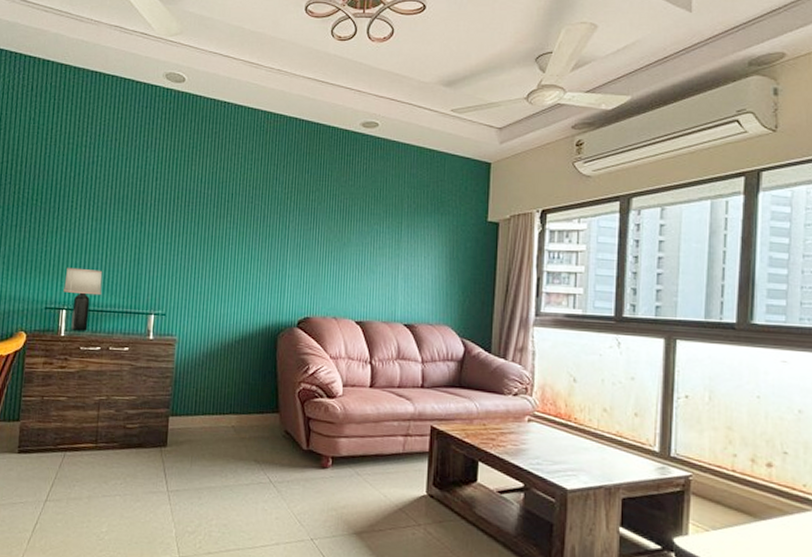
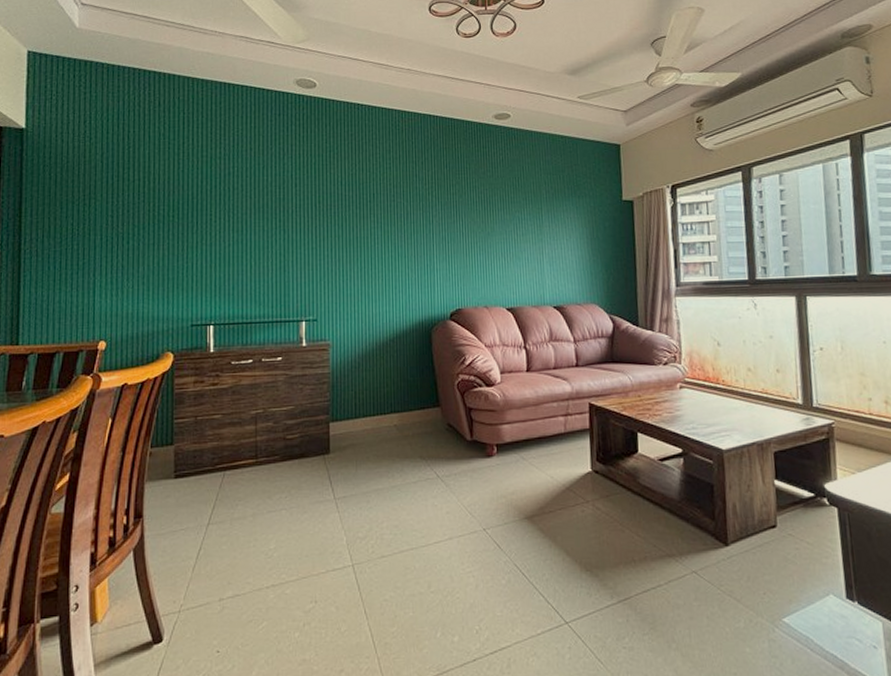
table lamp: present [63,267,103,332] -> none [209,281,249,347]

